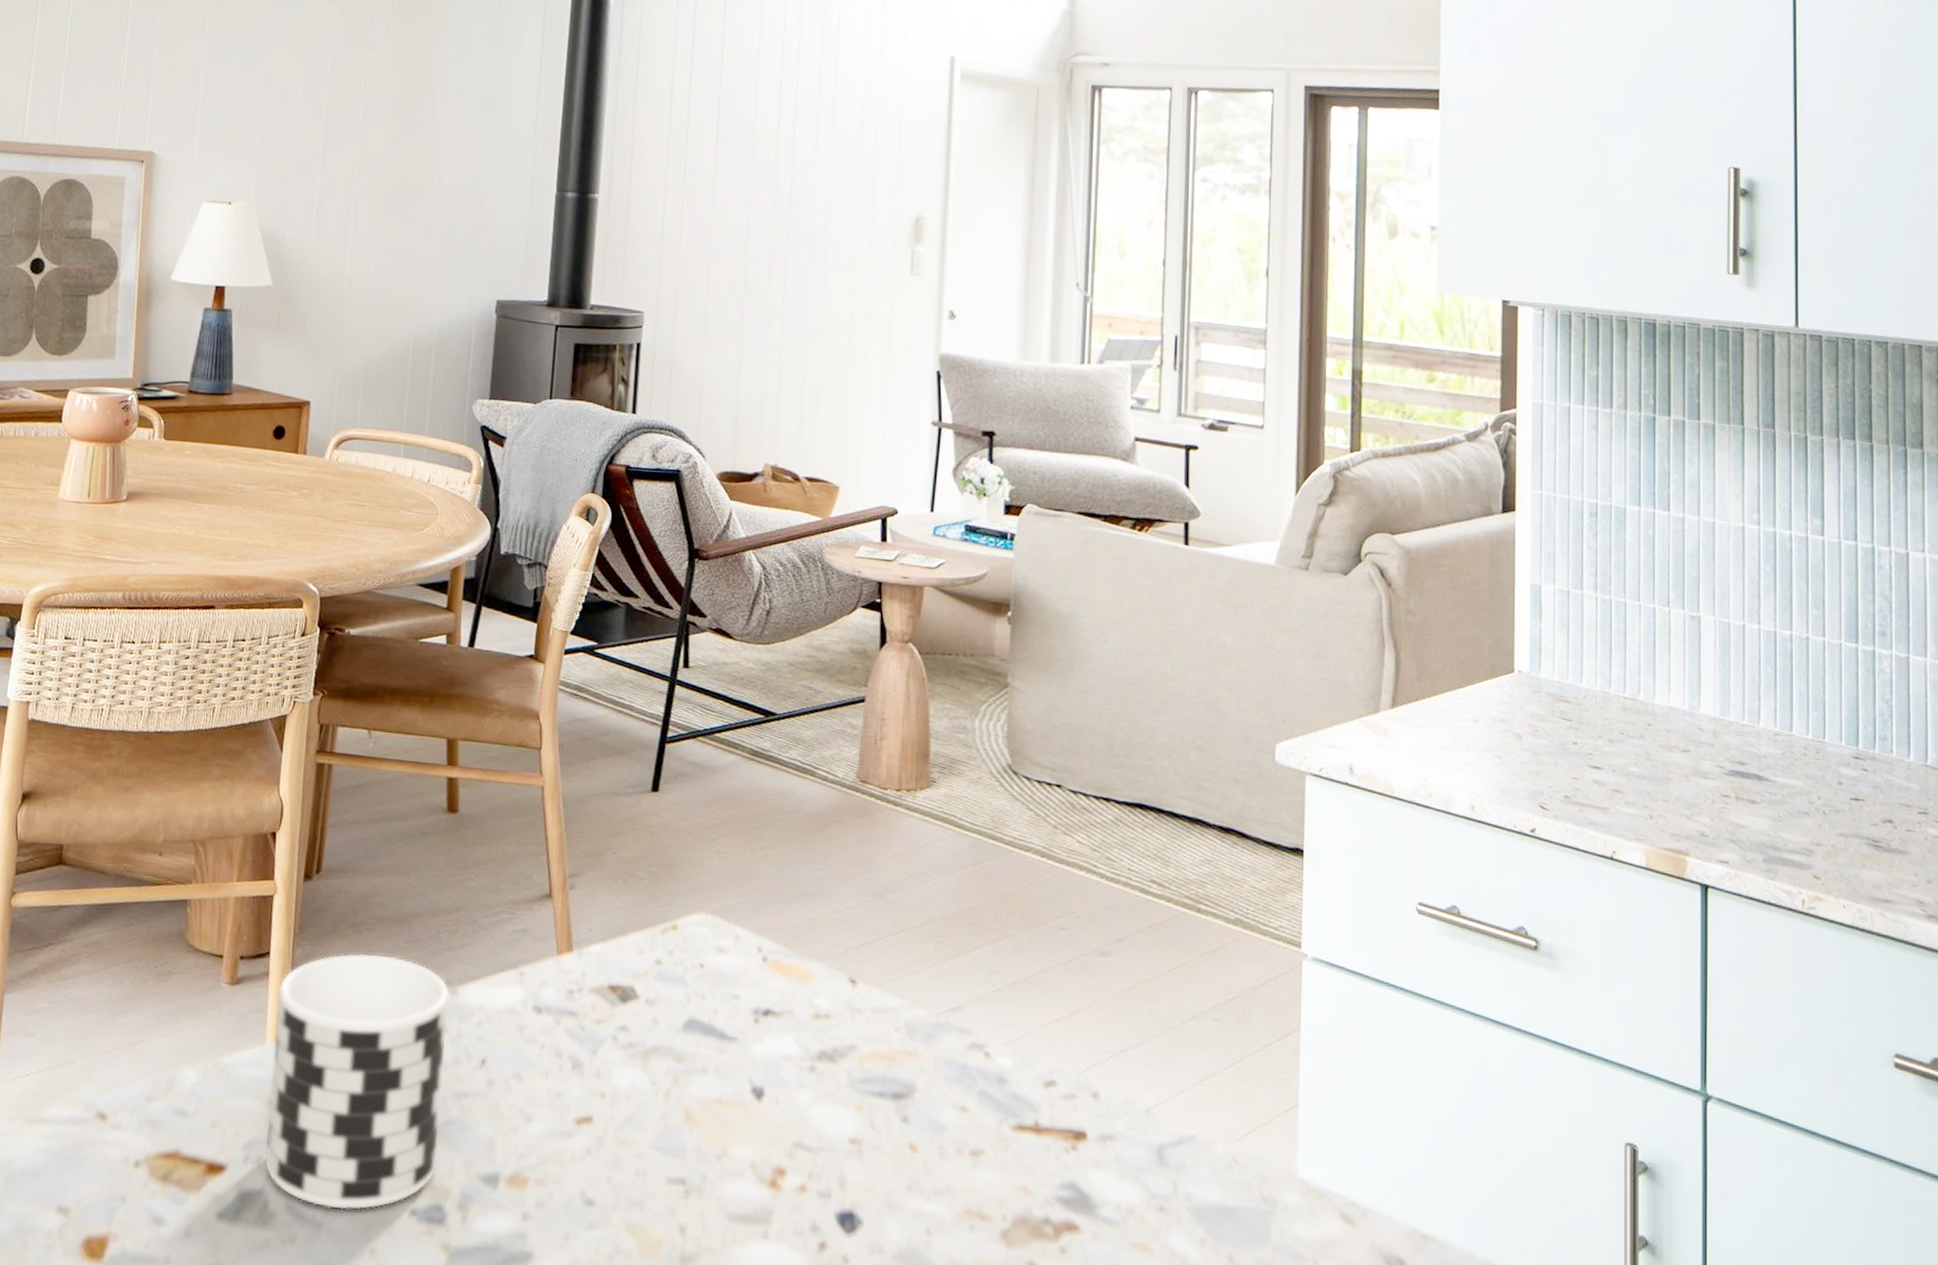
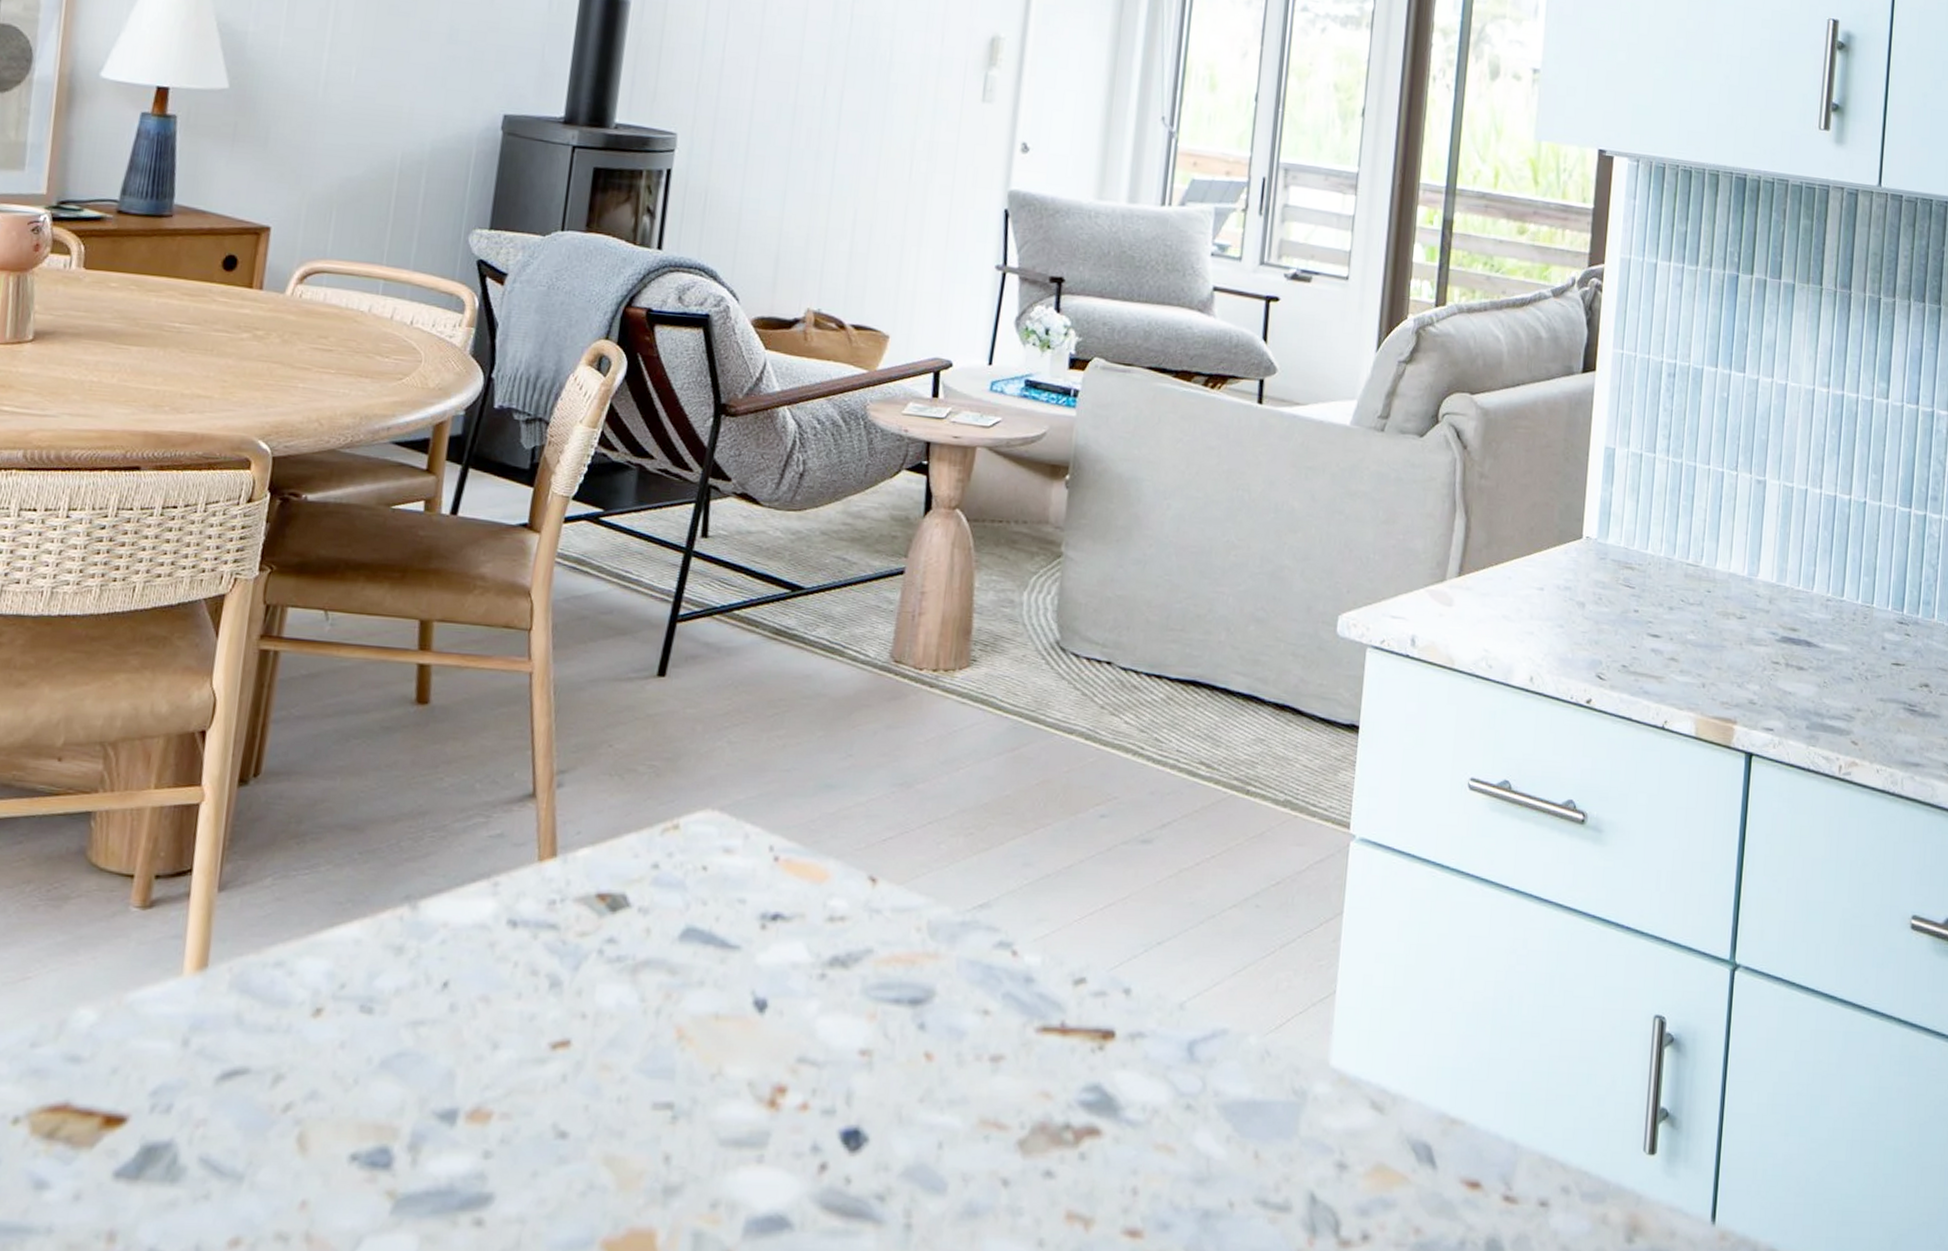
cup: present [265,953,449,1210] -> none [176,867,409,1159]

